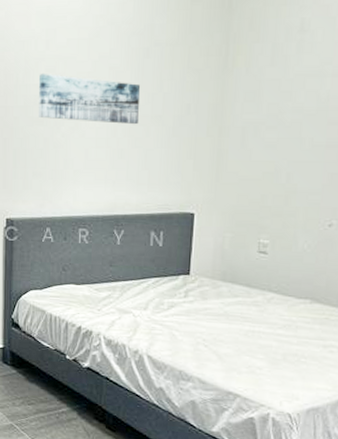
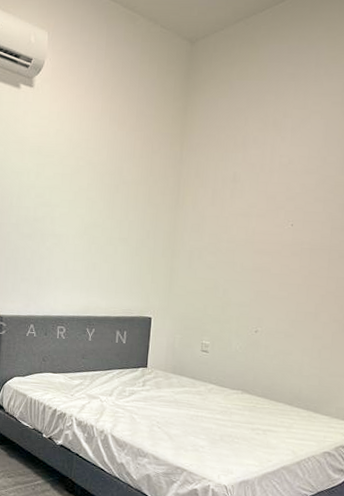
wall art: present [38,74,141,125] -> none [28,199,111,244]

